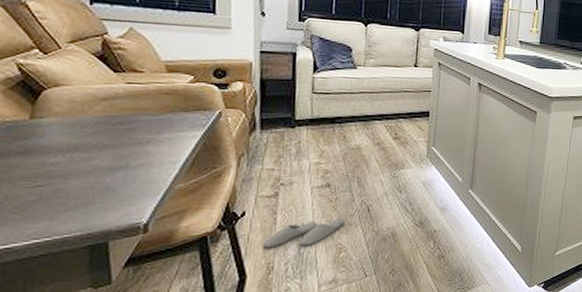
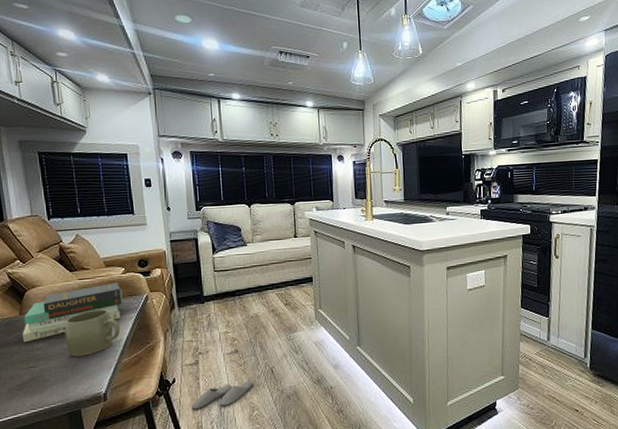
books: none [30,92,187,155] -> present [22,282,123,343]
mug: none [96,121,178,177] -> present [64,308,120,357]

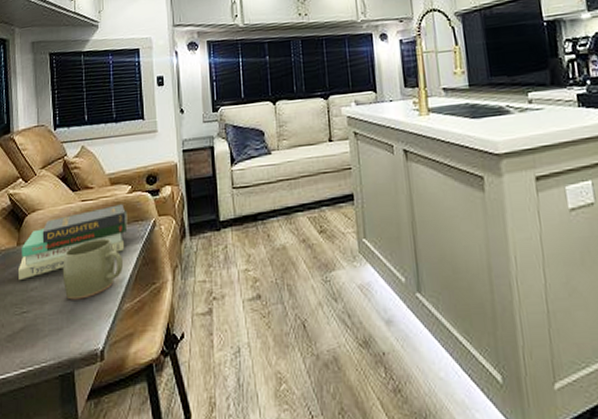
slippers: present [191,380,254,410] -> none [202,338,281,378]

